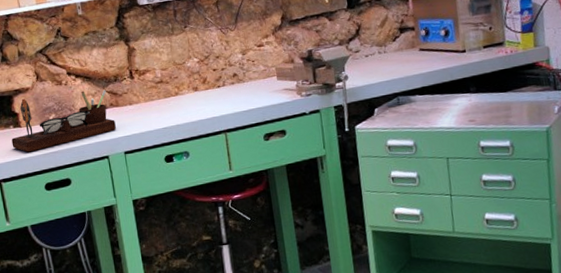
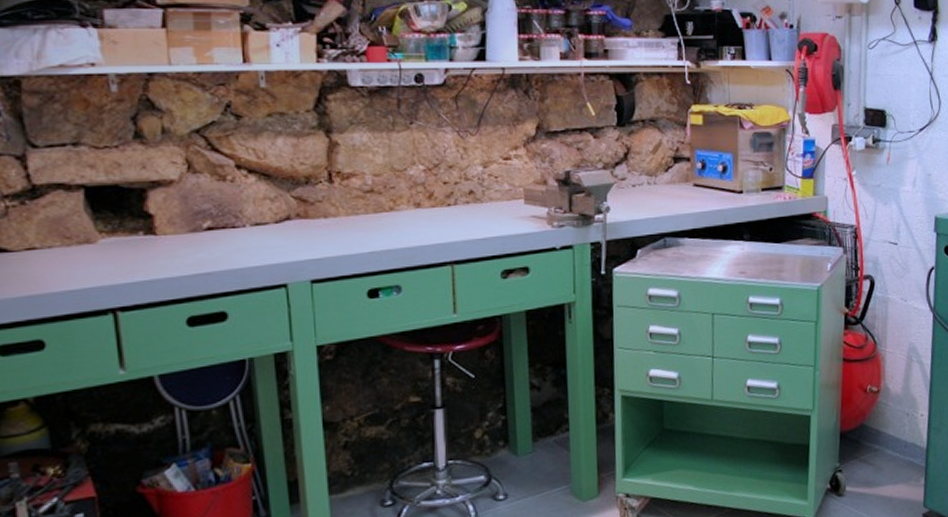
desk organizer: present [11,90,116,153] -> none [139,192,302,272]

